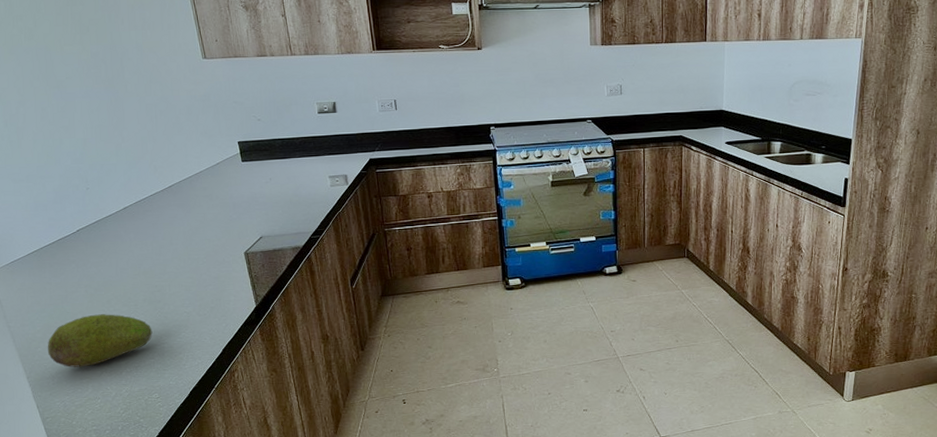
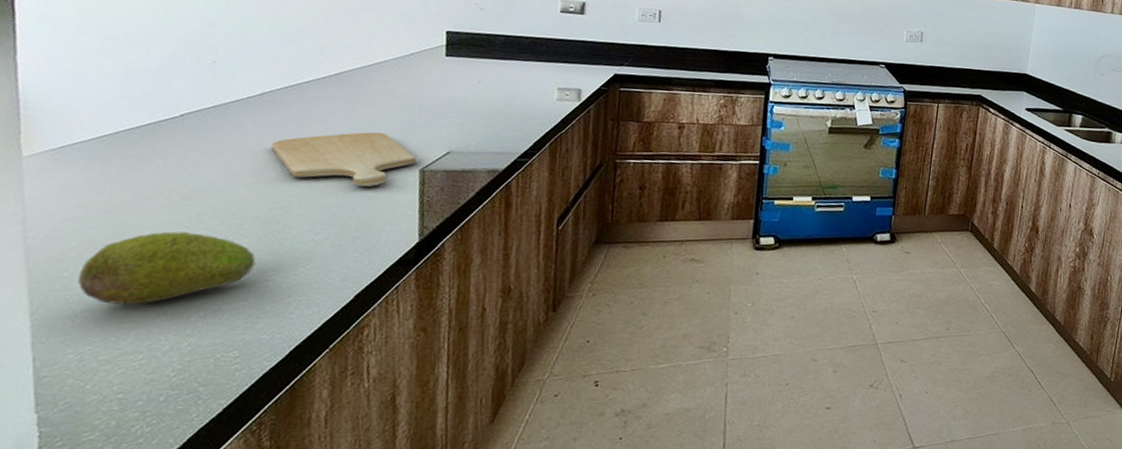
chopping board: none [141,228,240,269] -> present [272,132,416,187]

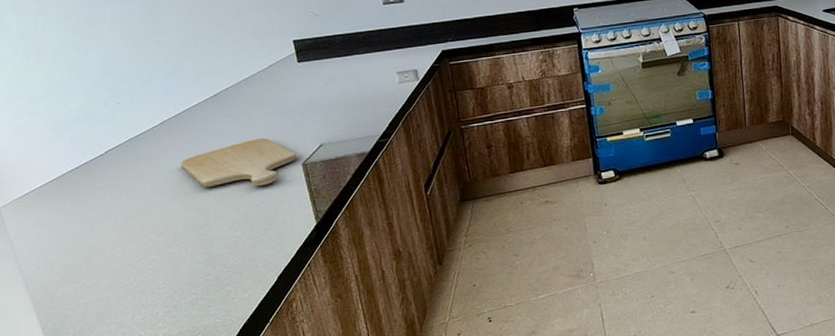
fruit: present [77,231,256,305] -> none [67,246,195,313]

